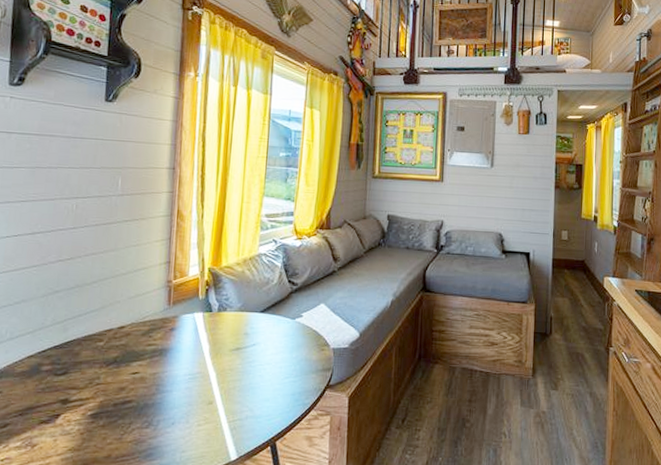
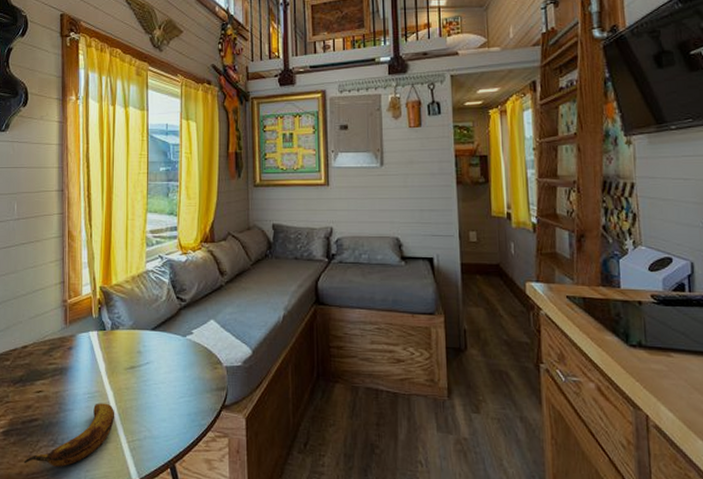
banana: none [112,384,217,449] -> present [23,403,115,467]

